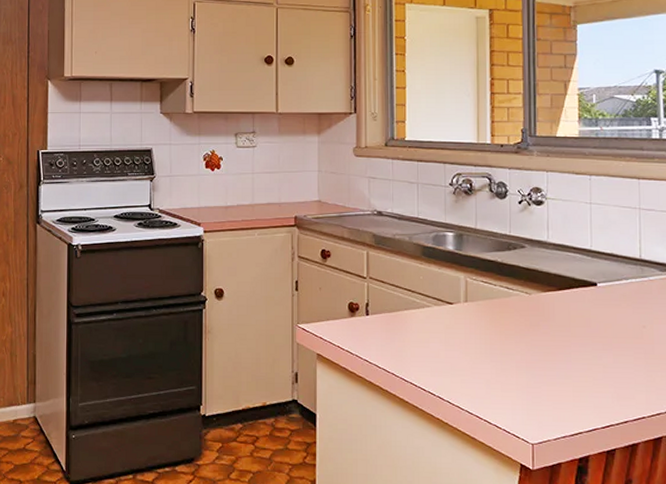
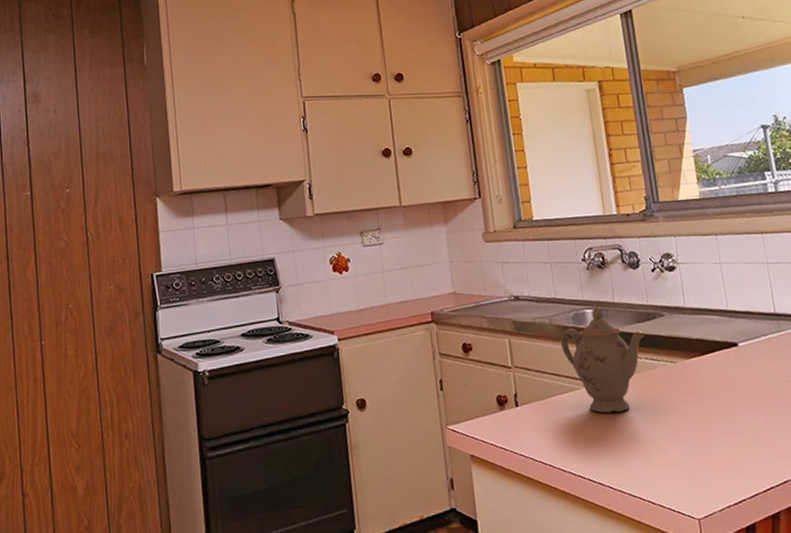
teapot: none [417,231,503,334] -> present [560,307,645,414]

